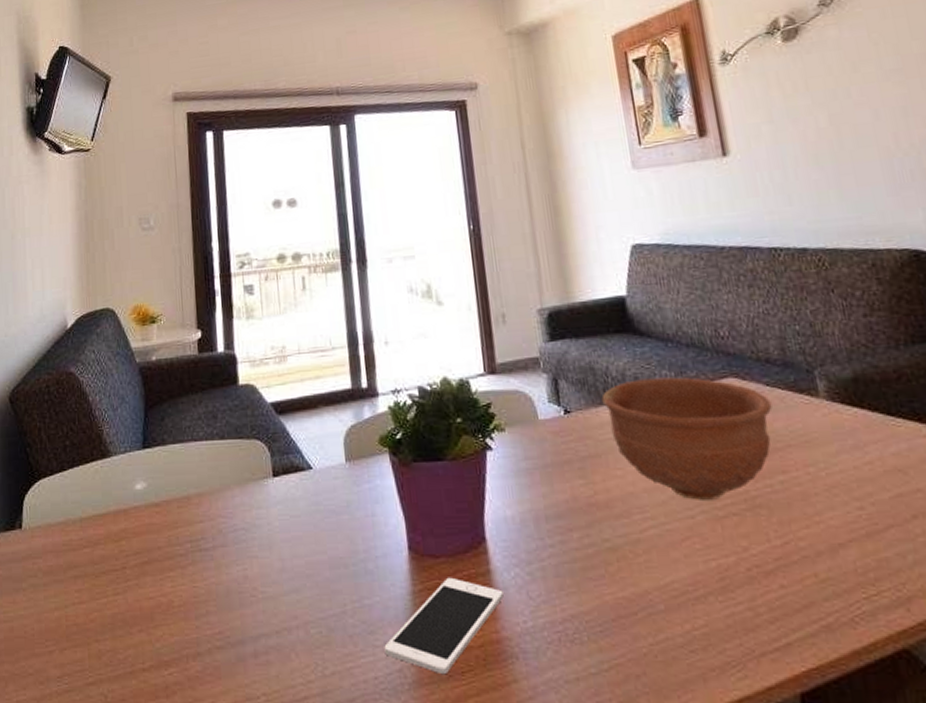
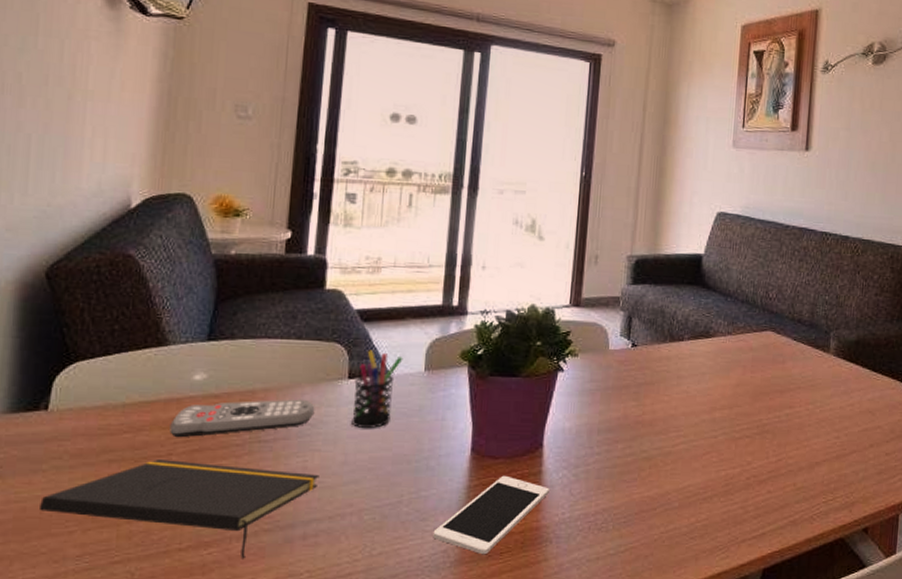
notepad: none [24,573,261,680] -> present [40,460,319,559]
remote control: none [121,502,247,550] -> present [170,399,315,438]
pen holder: none [279,444,323,530] -> present [351,350,403,428]
bowl: present [601,377,773,500] -> none [665,324,794,425]

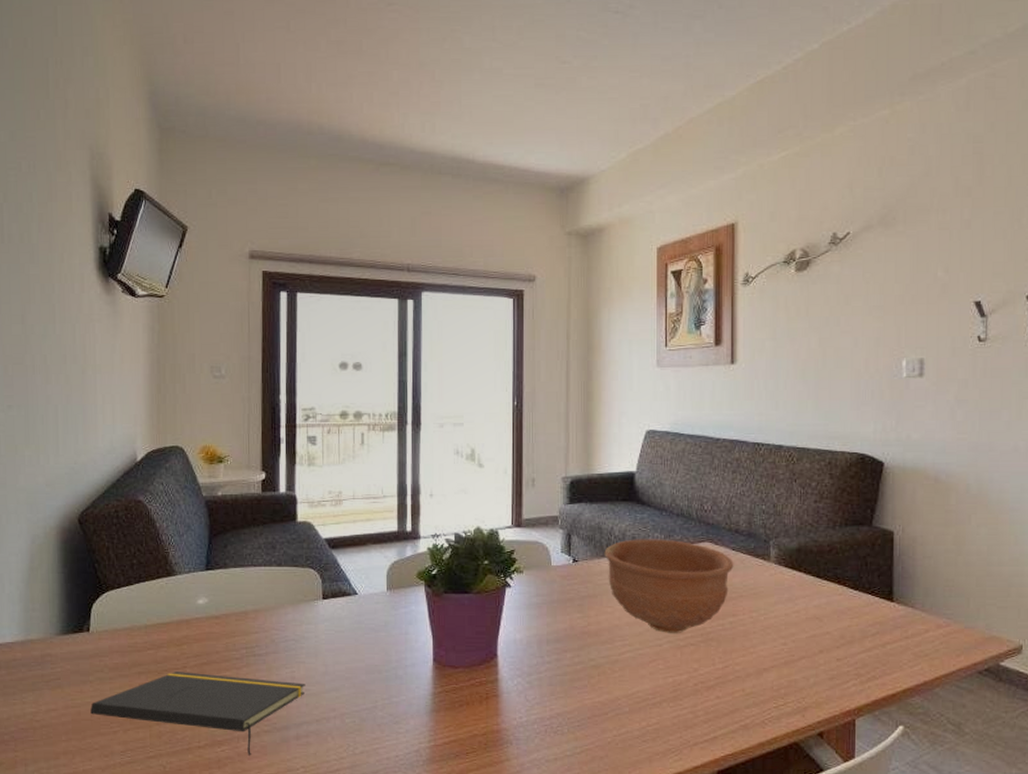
remote control: present [170,399,315,438] -> none [183,618,297,653]
pen holder: present [351,350,403,428] -> none [328,573,368,642]
cell phone: present [433,475,549,555] -> none [406,683,506,755]
bowl: none [665,324,794,425] -> present [604,539,734,633]

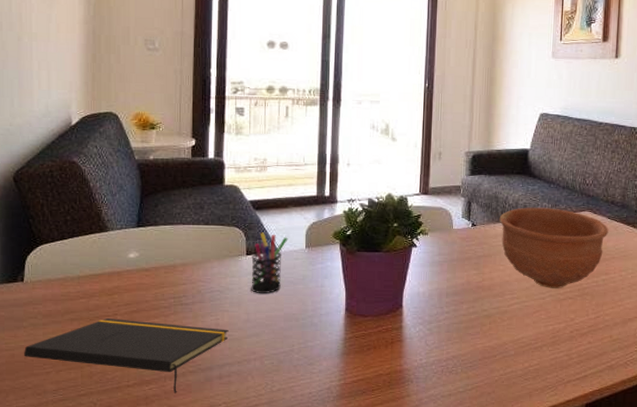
pen holder: none [328,573,368,642] -> present [251,232,288,293]

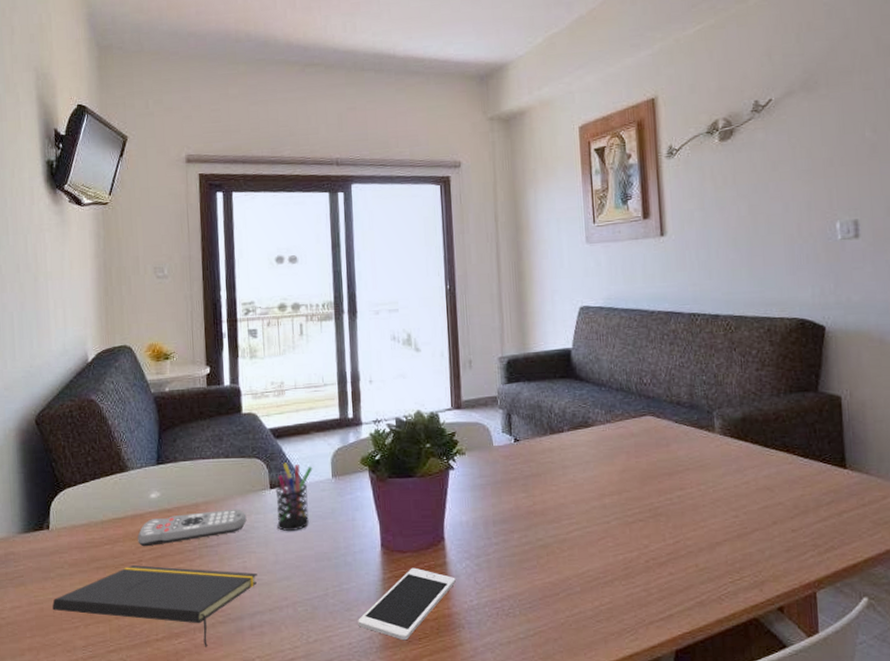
remote control: none [114,271,222,302] -> present [137,509,247,547]
cell phone: none [319,330,409,392] -> present [358,567,456,641]
bowl: present [499,207,609,288] -> none [545,414,678,510]

